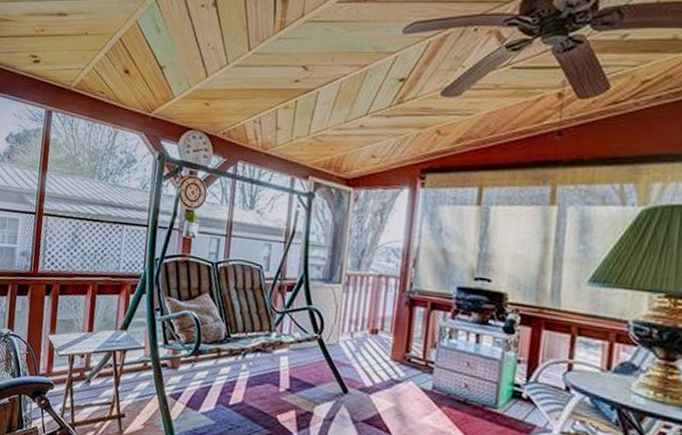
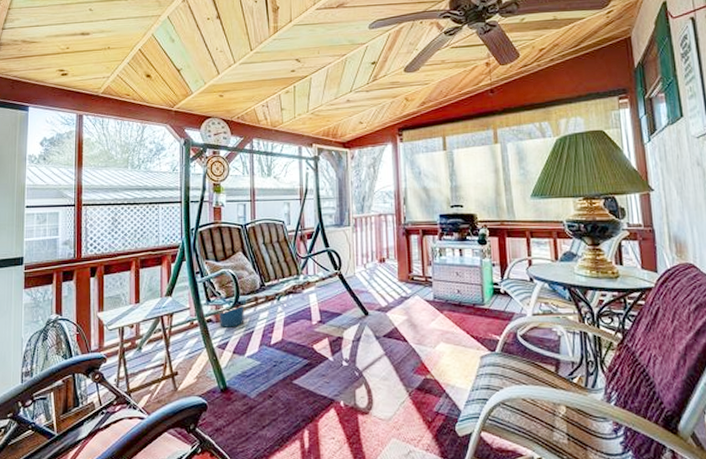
bucket: none [175,354,205,378] -> present [220,305,245,328]

